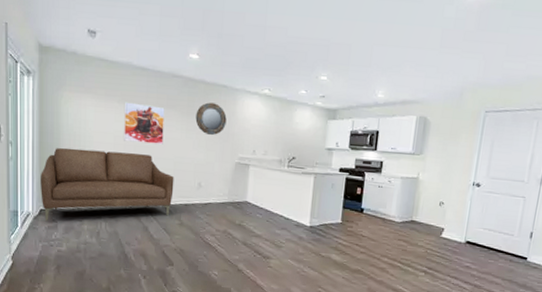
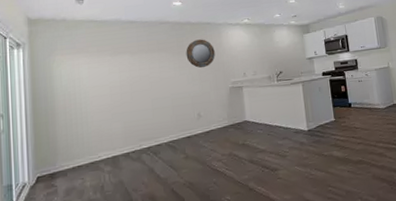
sofa: present [41,147,174,221] -> none [36,98,175,188]
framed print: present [123,102,165,145] -> none [116,52,159,90]

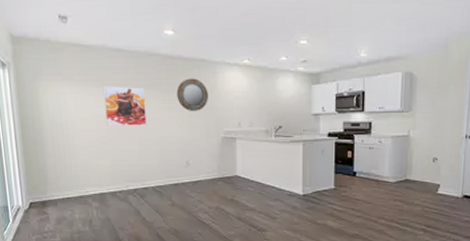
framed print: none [116,52,159,90] -> present [103,86,147,126]

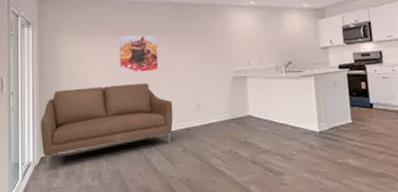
sofa: none [26,138,162,213] -> present [41,83,173,169]
home mirror: present [176,78,209,112] -> none [187,22,218,54]

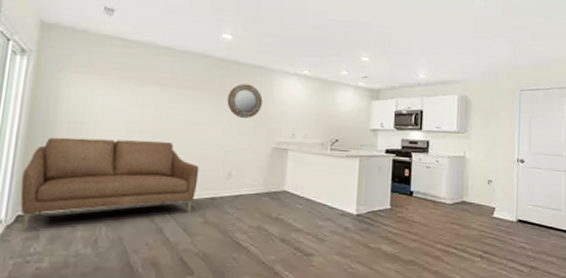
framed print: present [118,34,159,74] -> none [139,84,191,130]
home mirror: none [187,22,218,54] -> present [227,83,263,119]

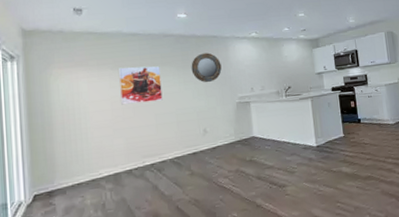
sofa: present [20,137,199,230] -> none [32,113,180,206]
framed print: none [139,84,191,130] -> present [118,66,163,105]

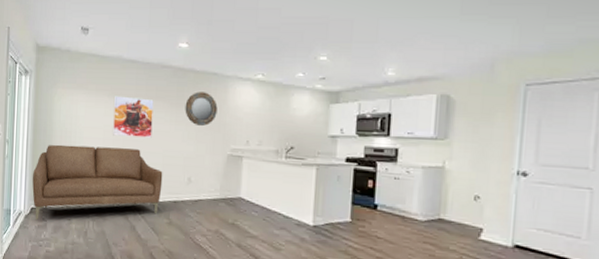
sofa: none [32,113,180,206] -> present [32,144,163,220]

